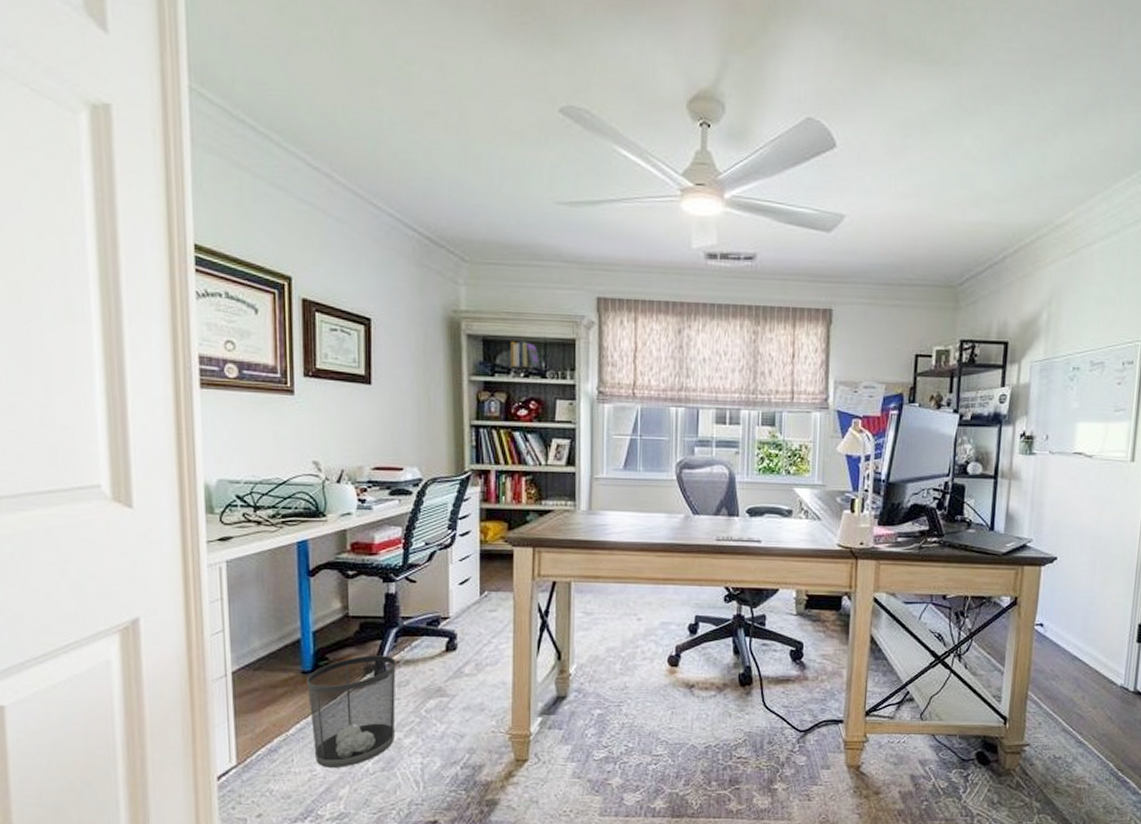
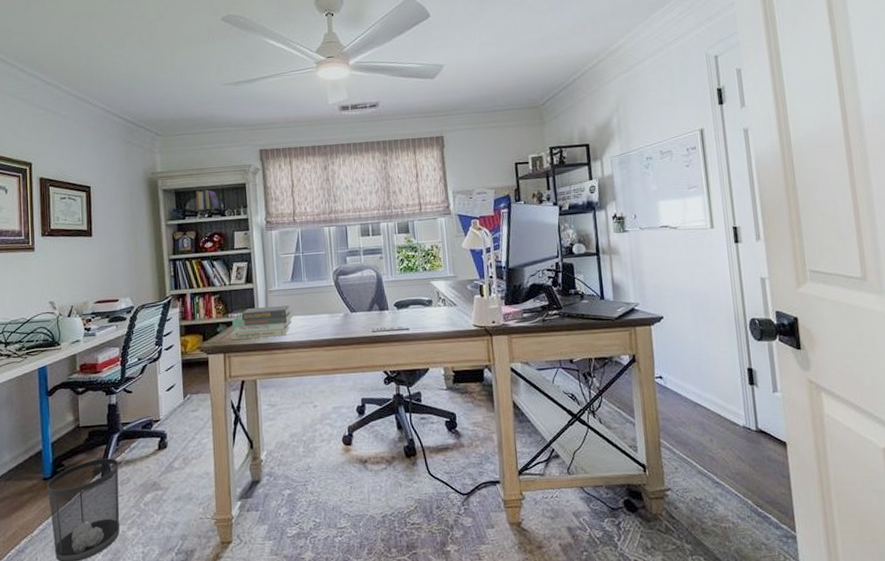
books: none [543,497,624,534] -> present [230,305,294,340]

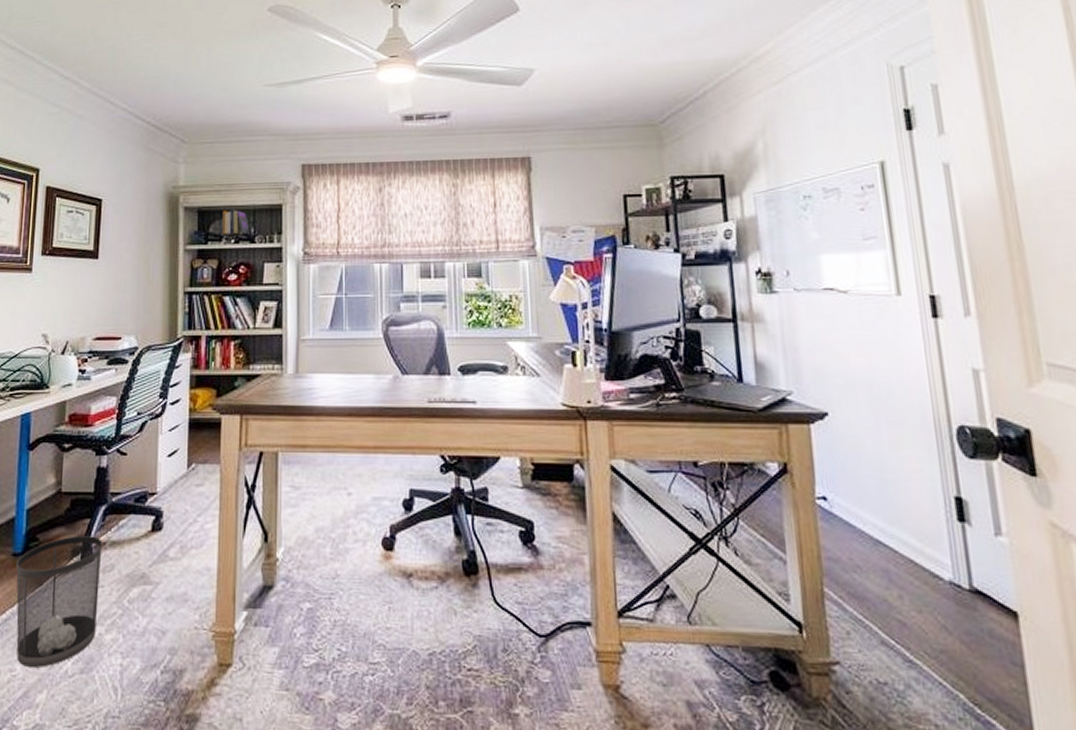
books: present [230,305,294,340] -> none [250,360,330,398]

